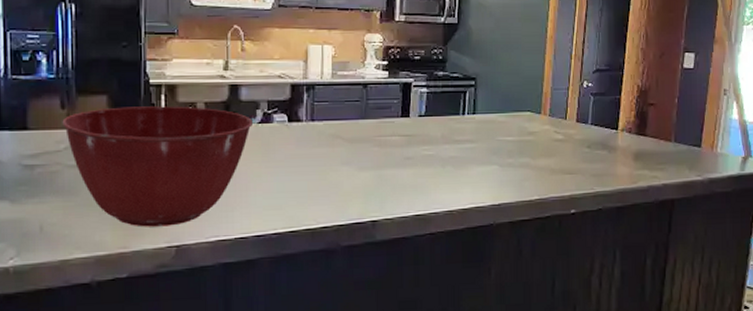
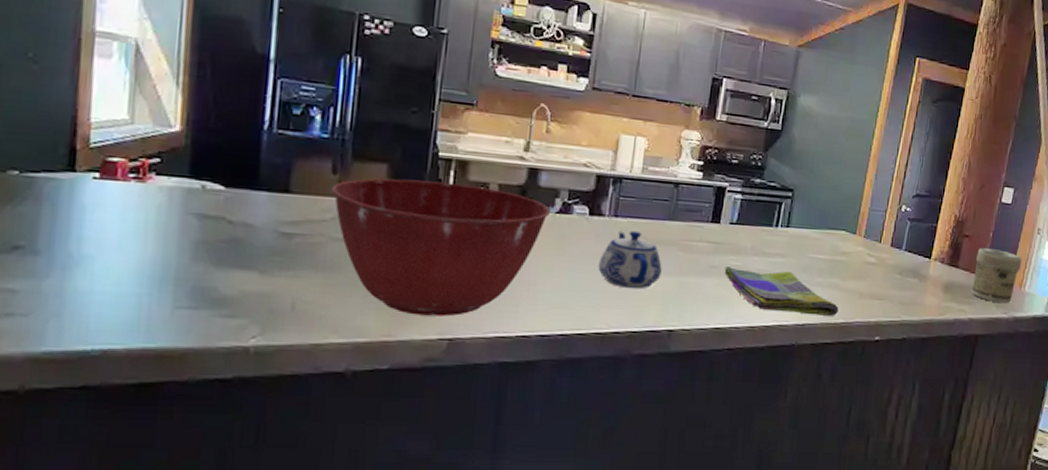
teapot: none [301,132,360,186] -> present [598,230,662,289]
dish towel: none [418,155,532,195] -> present [724,266,839,316]
jar: none [662,113,711,167] -> present [971,247,1022,304]

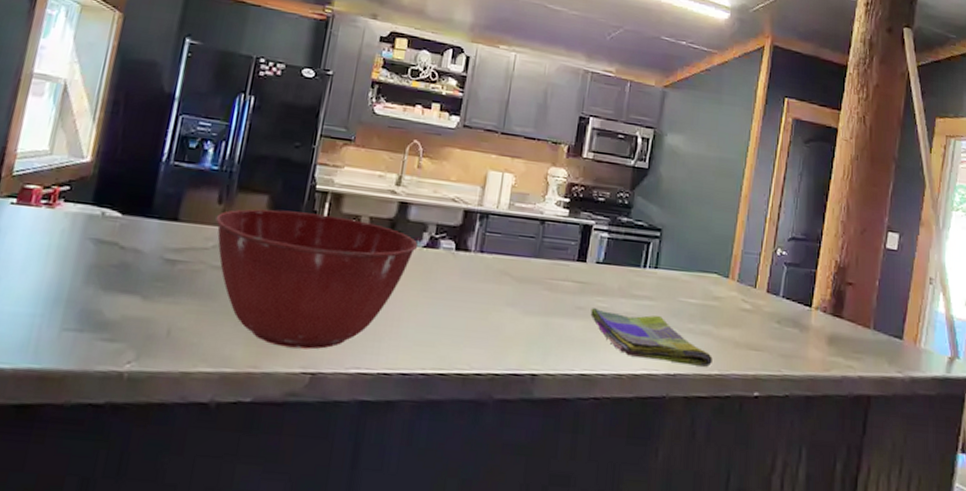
teapot: present [598,230,662,289] -> none [462,267,527,329]
jar: present [971,247,1022,304] -> none [859,296,915,361]

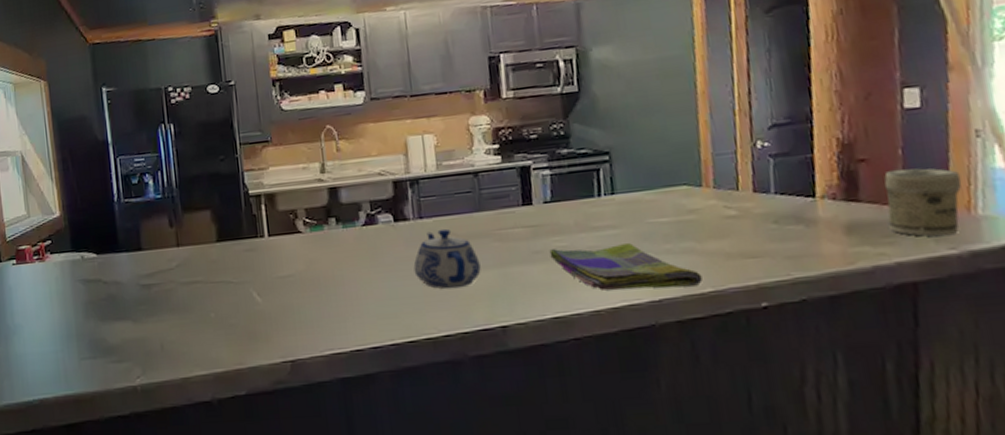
mixing bowl: present [215,209,417,350] -> none [172,214,356,342]
teapot: none [462,267,527,329] -> present [413,228,481,289]
jar: none [859,296,915,361] -> present [884,168,962,237]

